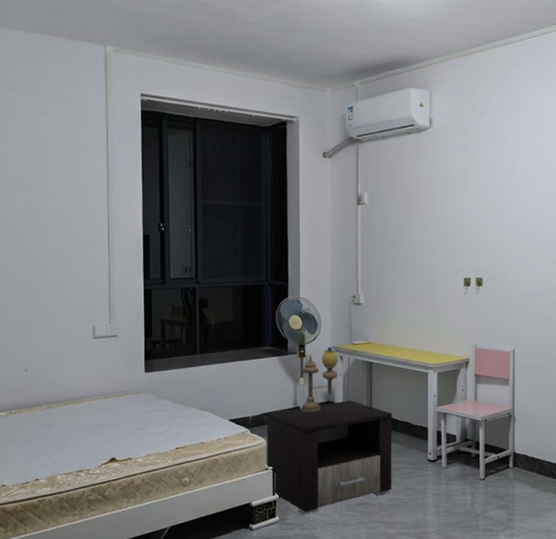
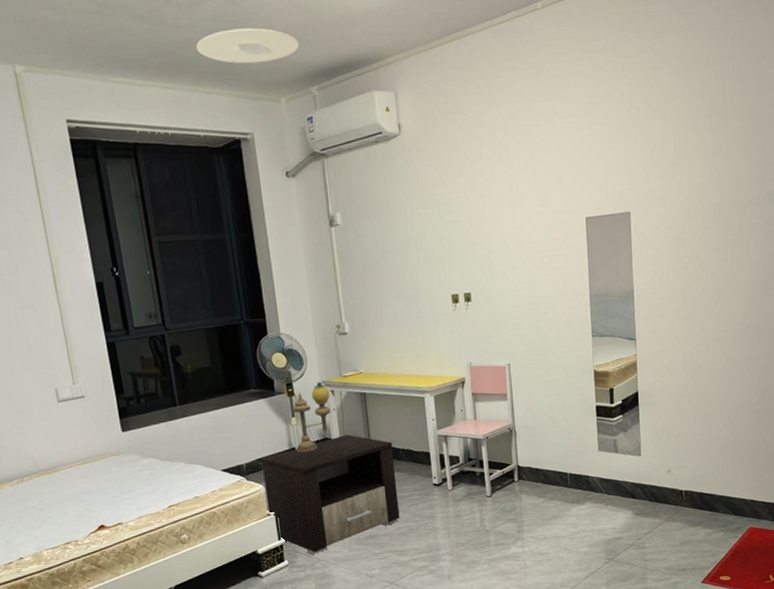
ceiling light: none [259,28,349,58] -> present [196,28,299,64]

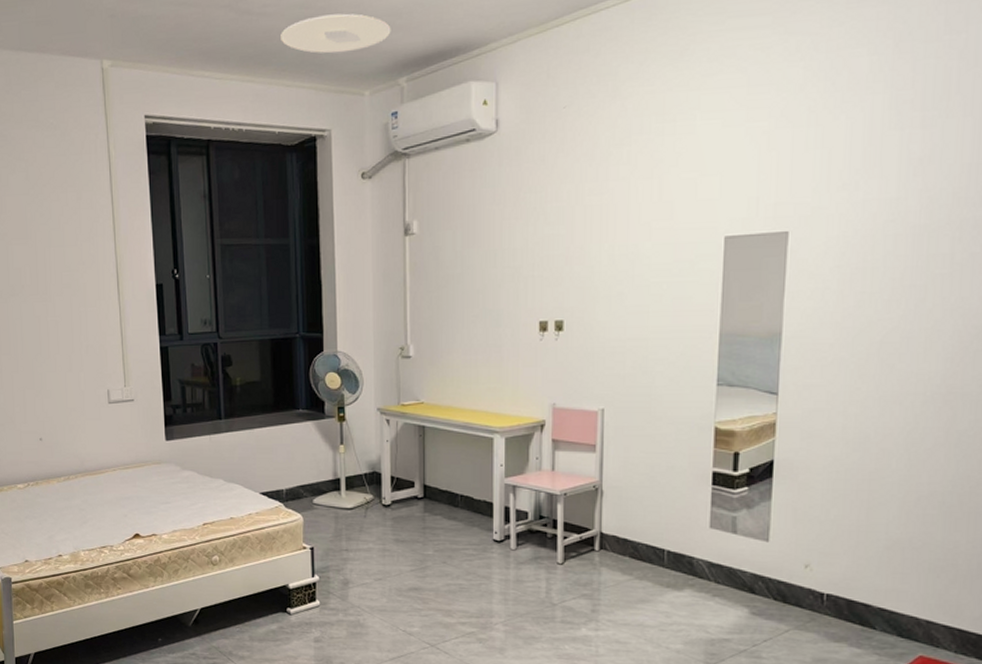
nightstand: present [260,434,400,555] -> none [302,471,450,599]
table lamp: present [292,381,331,453] -> none [341,408,385,485]

